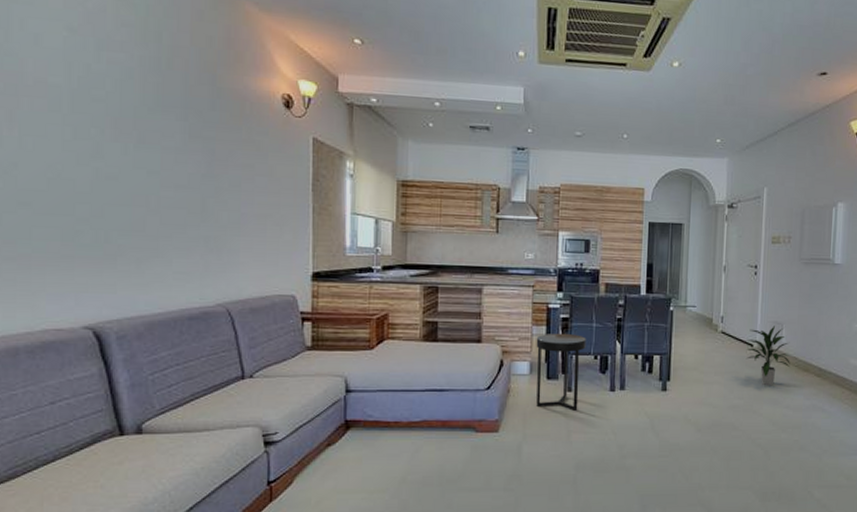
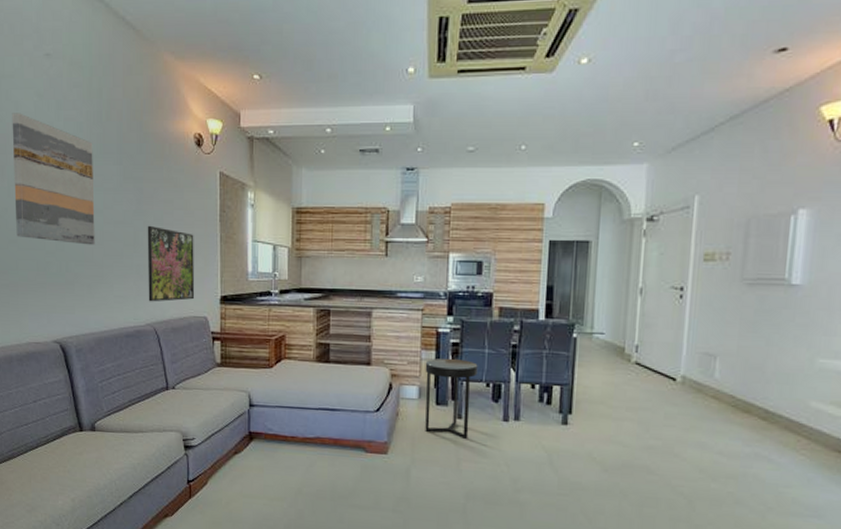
wall art: none [28,47,148,212] -> present [12,113,95,245]
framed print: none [219,191,281,279] -> present [147,225,195,302]
indoor plant: present [745,326,790,386] -> none [666,358,725,428]

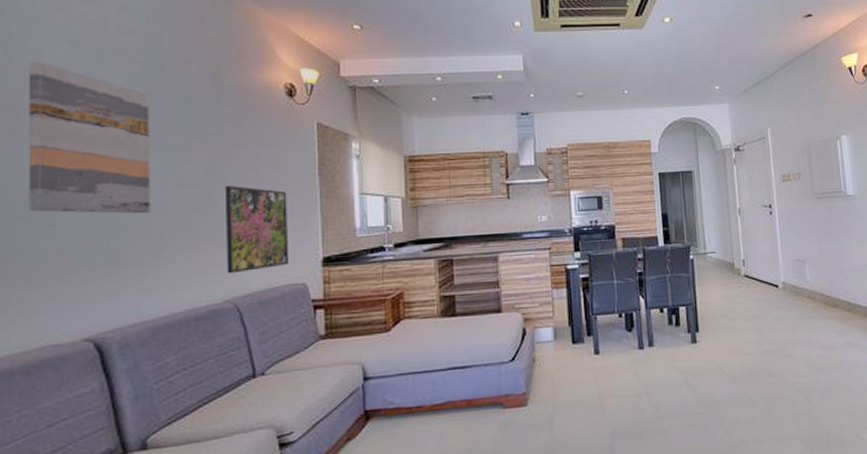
side table: present [425,358,478,439] -> none [557,293,609,374]

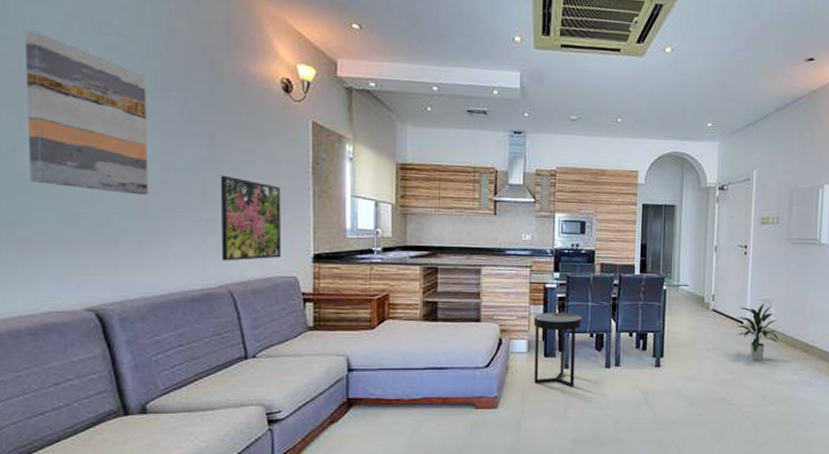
side table: none [557,293,609,374] -> present [533,312,582,387]
indoor plant: none [771,264,819,327] -> present [736,303,779,362]

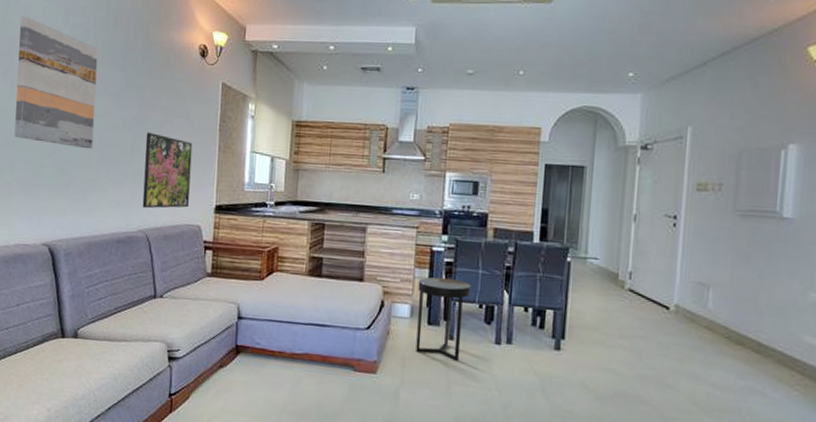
indoor plant: present [736,303,779,362] -> none [659,287,719,358]

